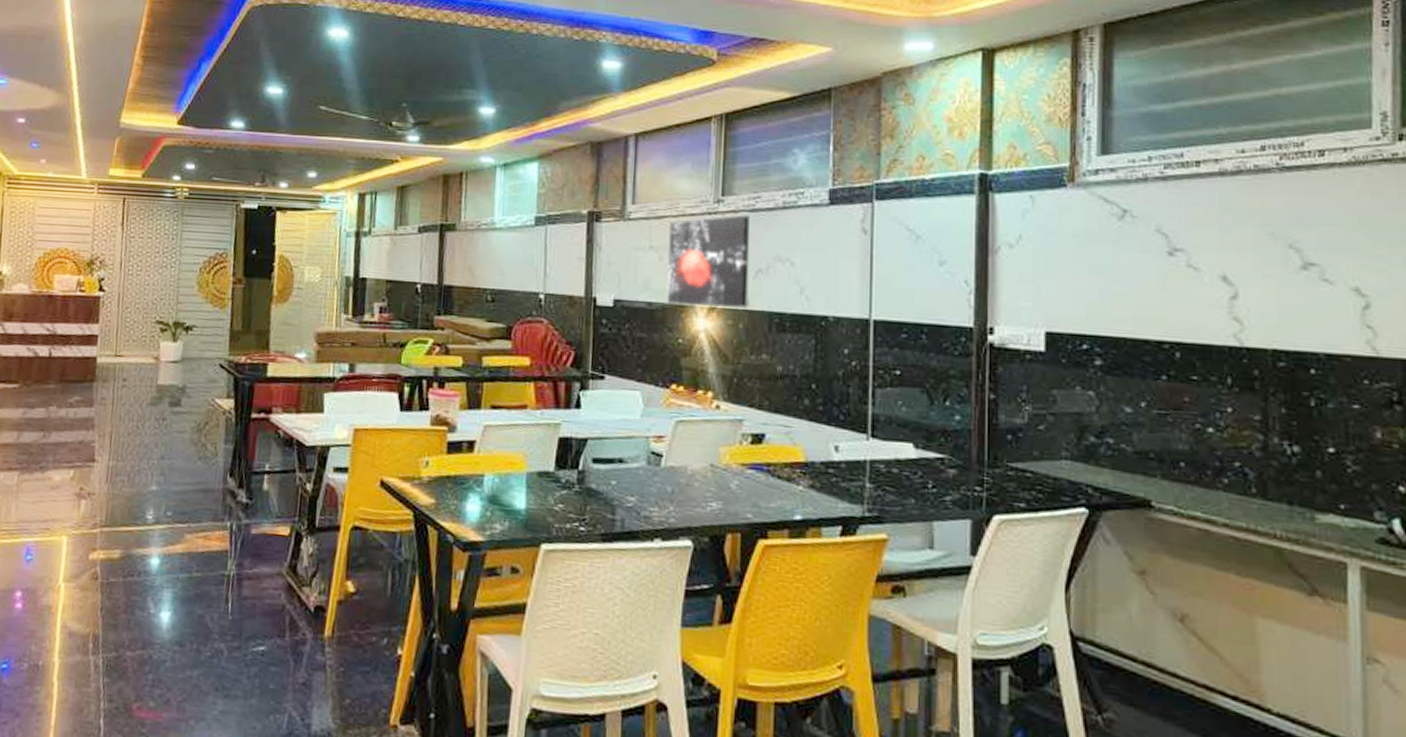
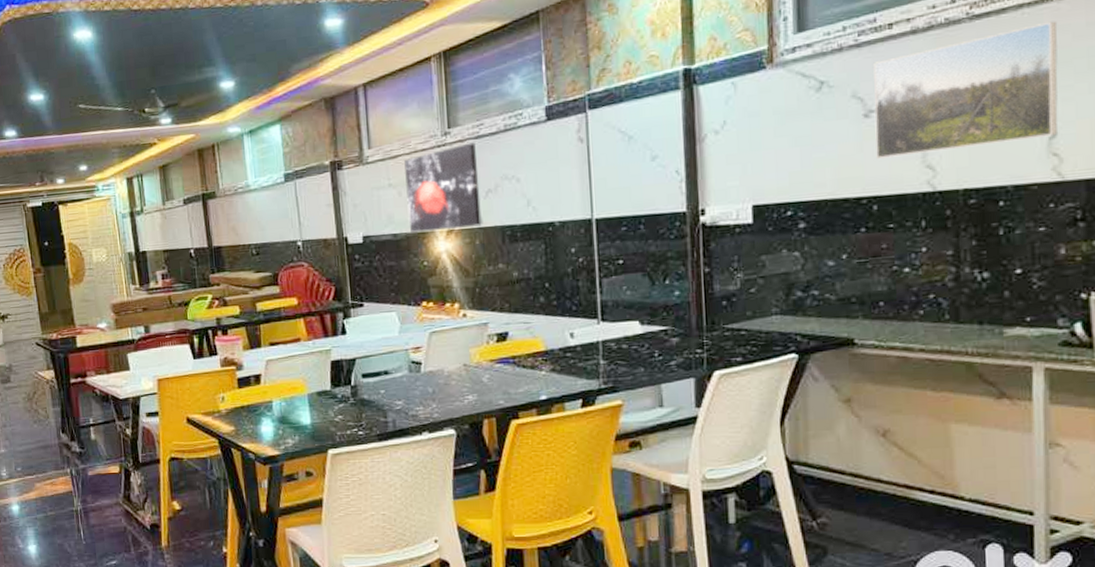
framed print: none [1179,185,1372,307] -> present [873,21,1058,159]

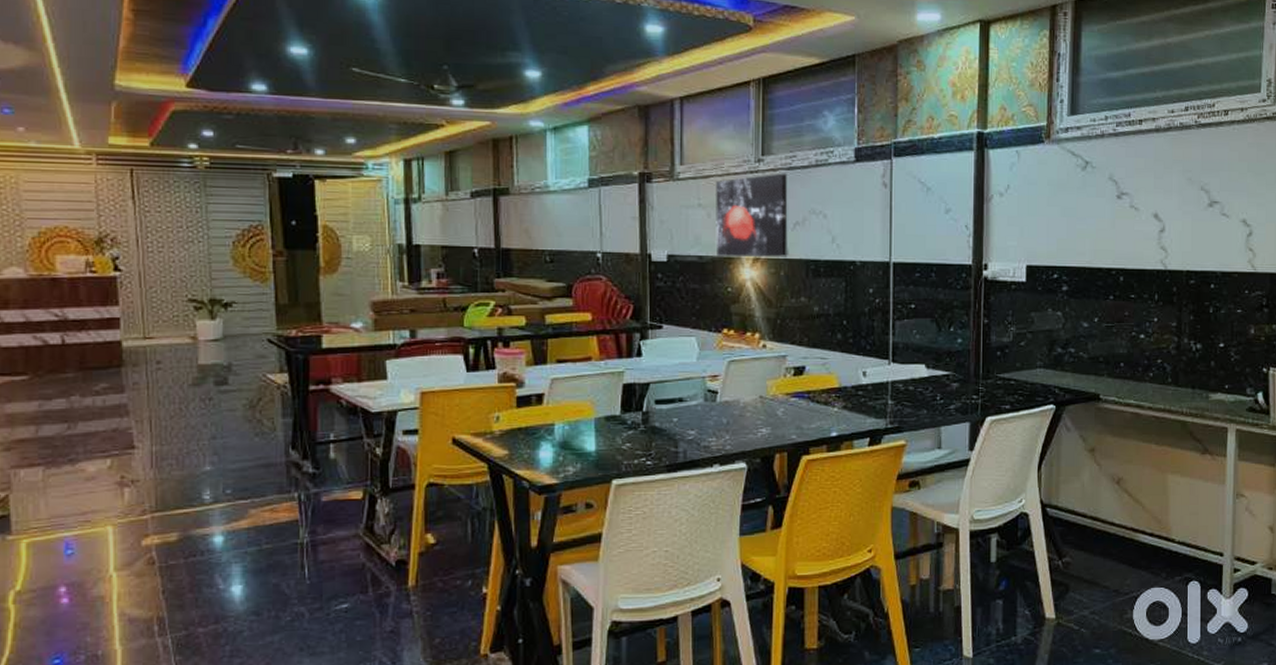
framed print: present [873,21,1058,159] -> none [1125,138,1257,236]

